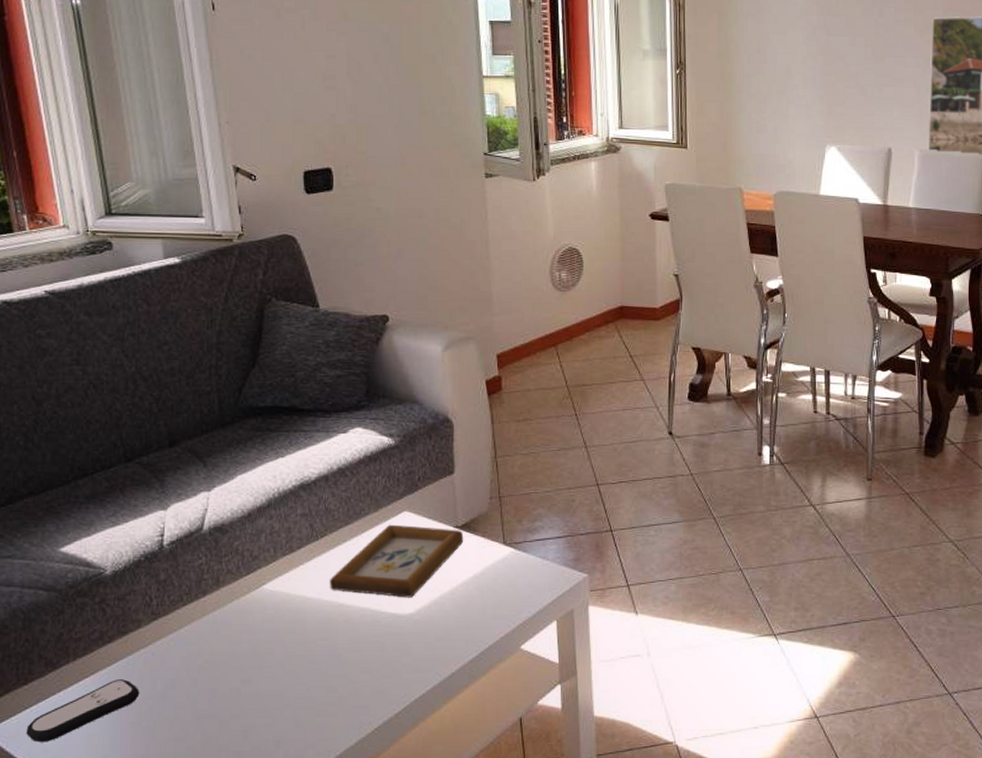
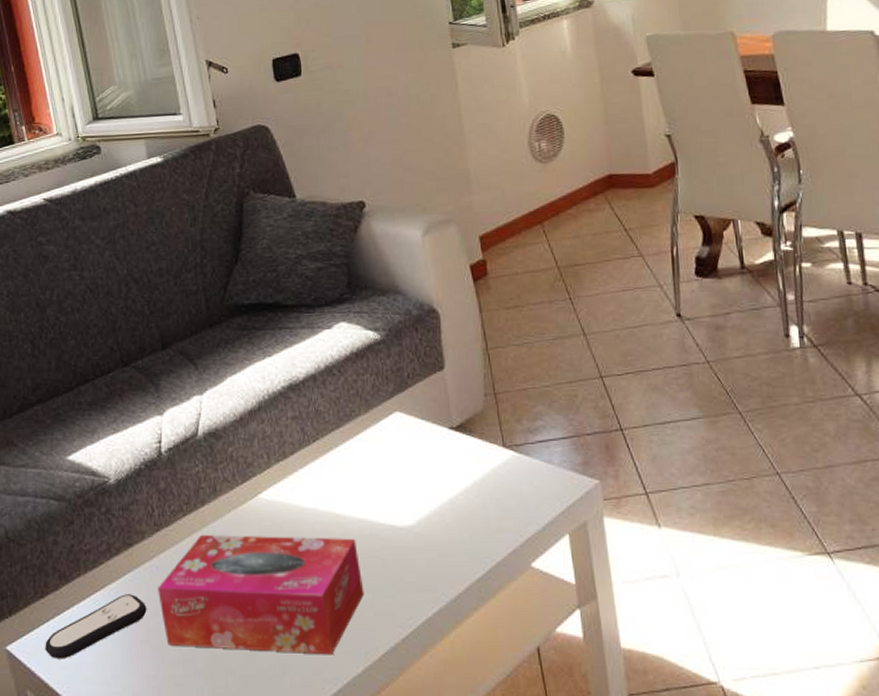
tissue box: none [152,623,362,730] -> present [158,535,364,655]
picture frame: present [330,524,464,598] -> none [325,426,460,508]

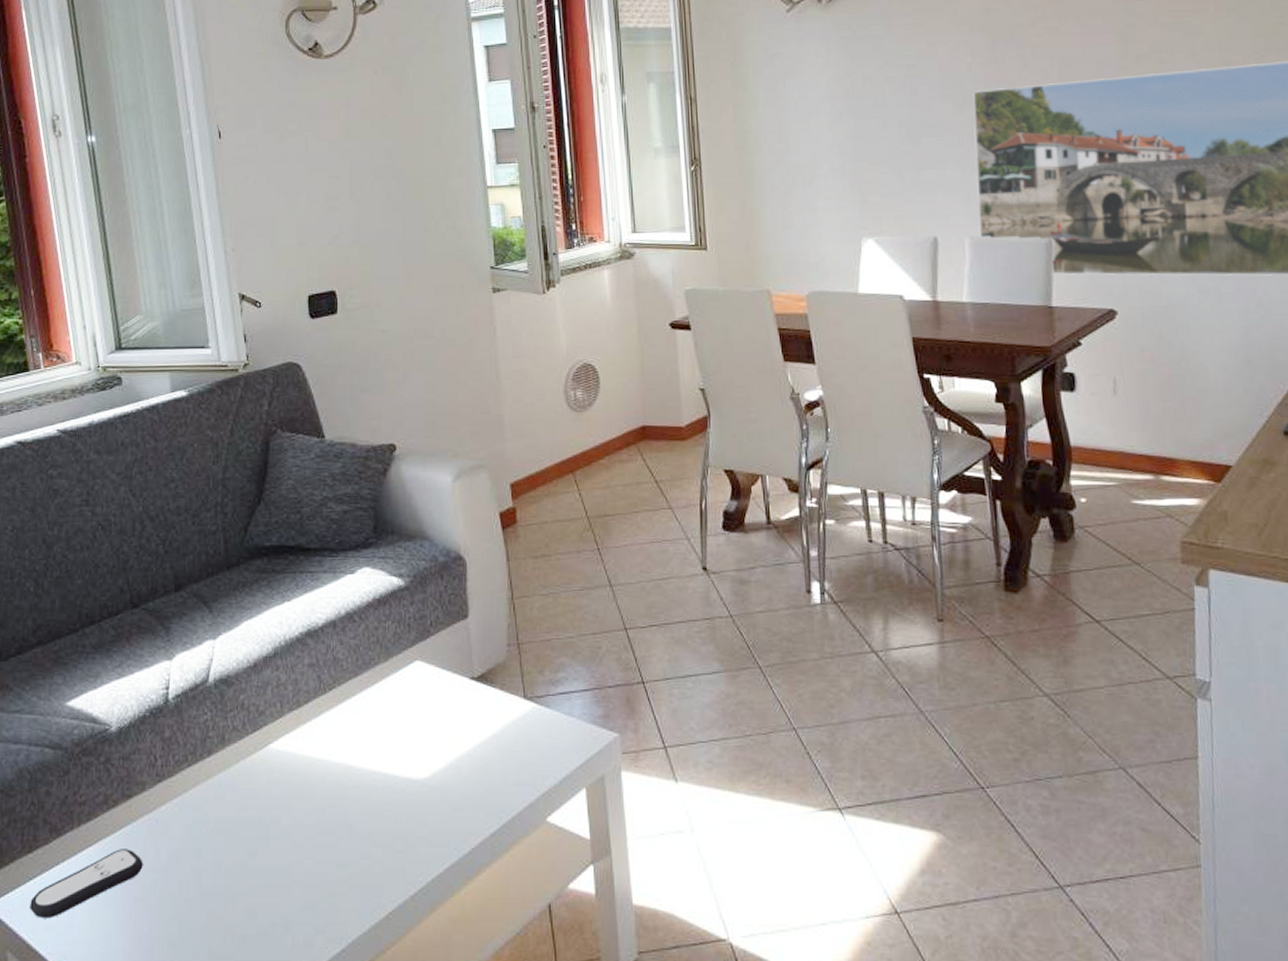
tissue box: present [158,535,364,655] -> none [156,787,374,913]

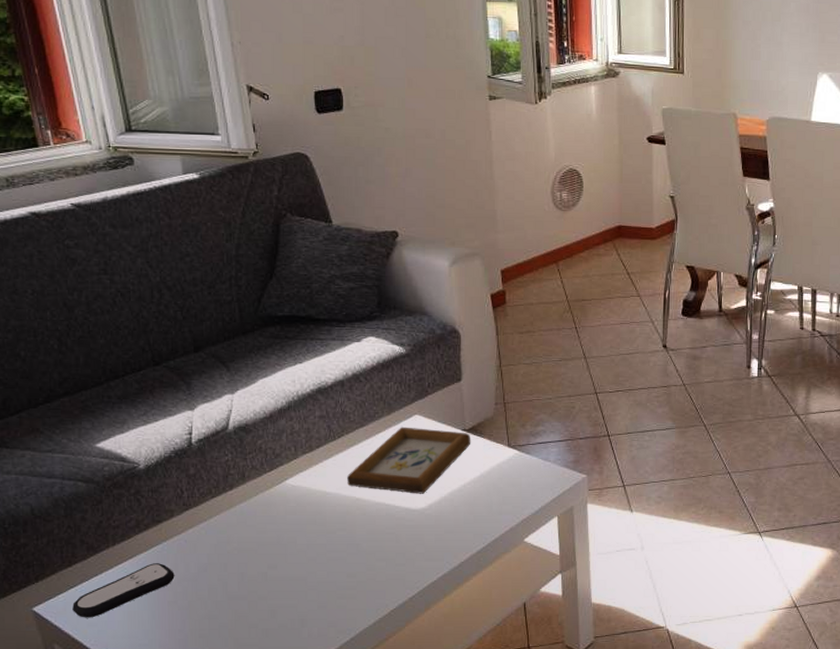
picture frame: none [339,675,481,760] -> present [347,427,471,494]

